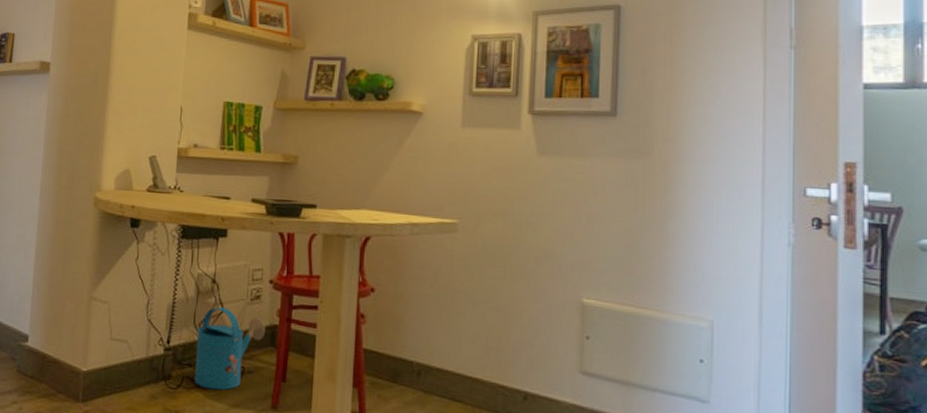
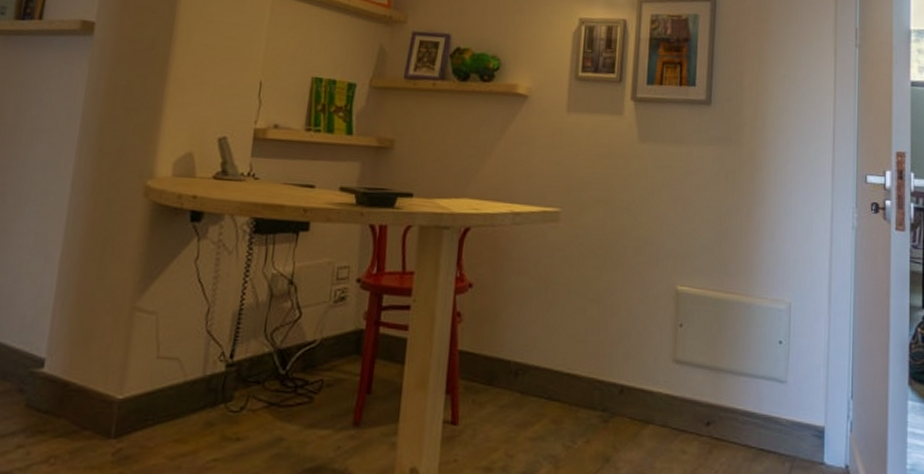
watering can: present [193,306,266,391] -> none [261,311,351,410]

